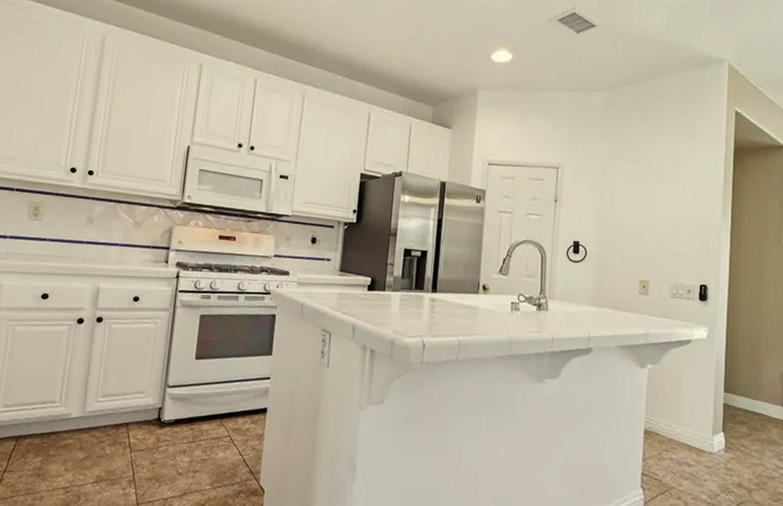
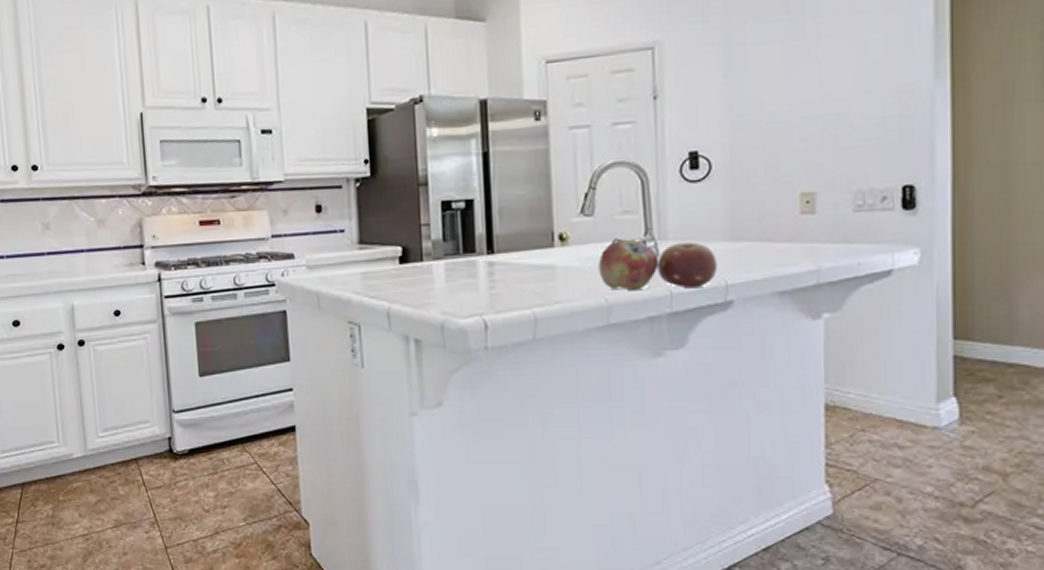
fruit: none [506,294,548,333] -> present [598,239,659,291]
fruit: none [546,302,585,337] -> present [657,242,717,289]

